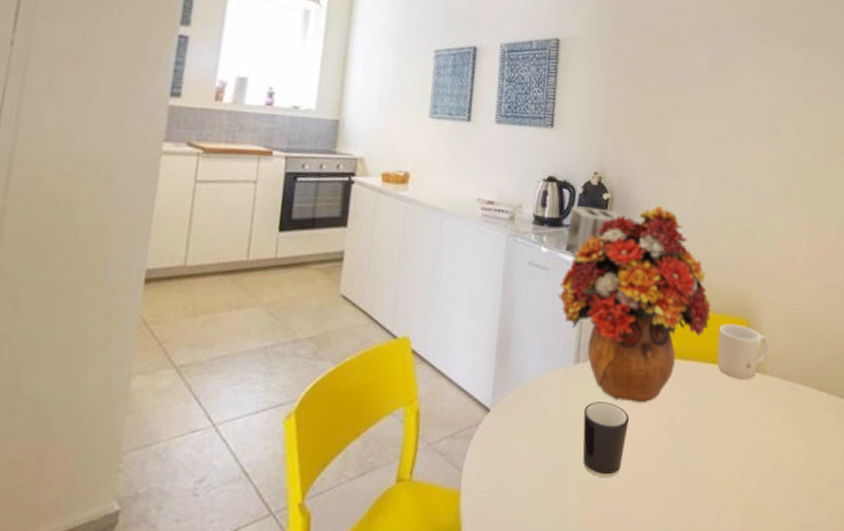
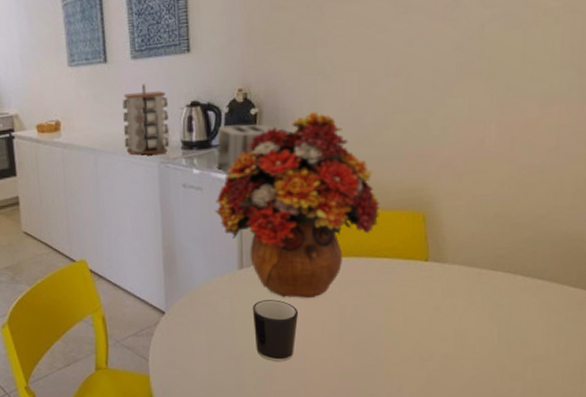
spice rack: none [474,148,526,226] -> present [122,82,170,156]
mug: present [717,323,769,379] -> none [390,218,450,270]

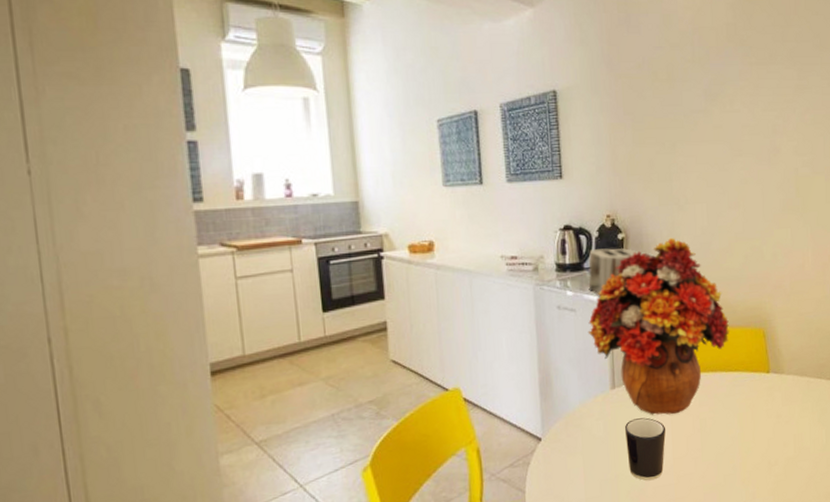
spice rack: present [122,82,170,156] -> none [498,205,545,278]

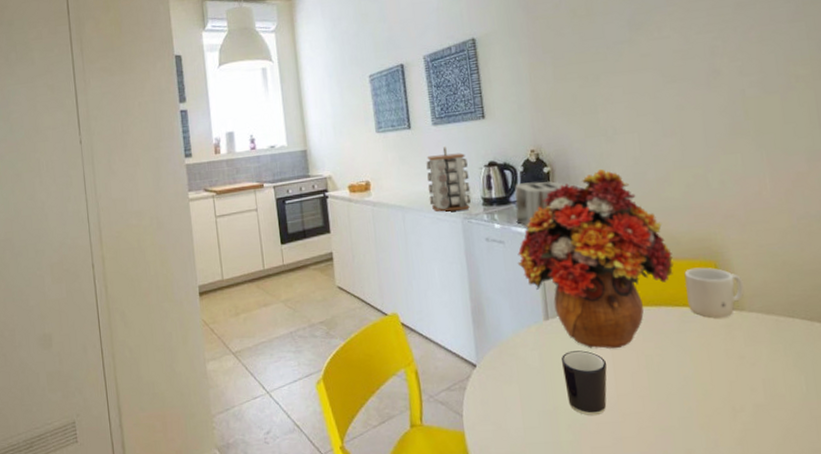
spice rack: none [498,205,545,278] -> present [426,145,472,213]
mug: none [738,334,785,381] -> present [684,267,744,318]

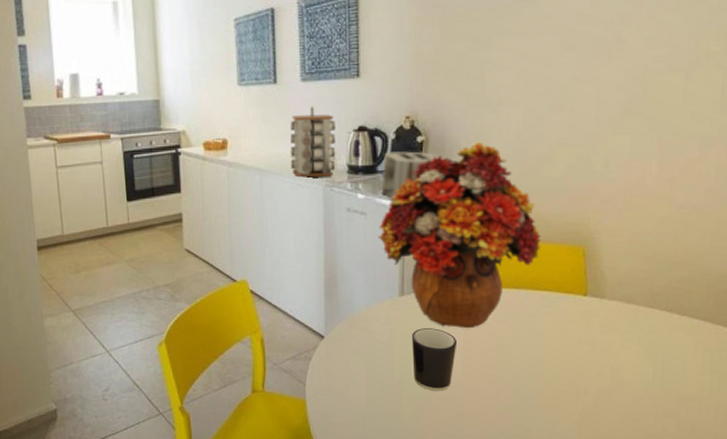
mug: present [684,267,744,318] -> none [549,252,609,304]

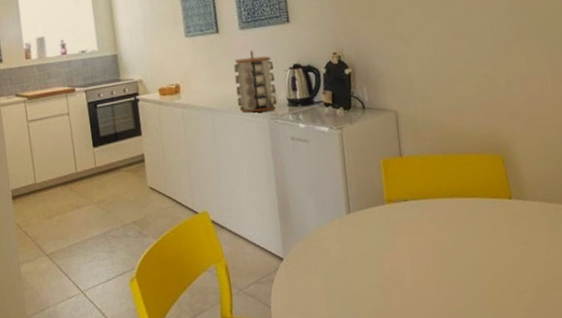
flower arrangement: present [377,141,541,329] -> none [321,69,465,239]
toaster: present [381,151,444,202] -> none [318,82,370,128]
mug: present [411,328,456,392] -> none [362,241,405,303]

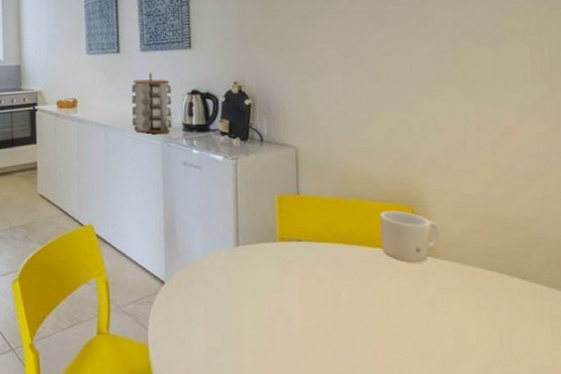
mug: none [474,160,528,208] -> present [379,210,441,263]

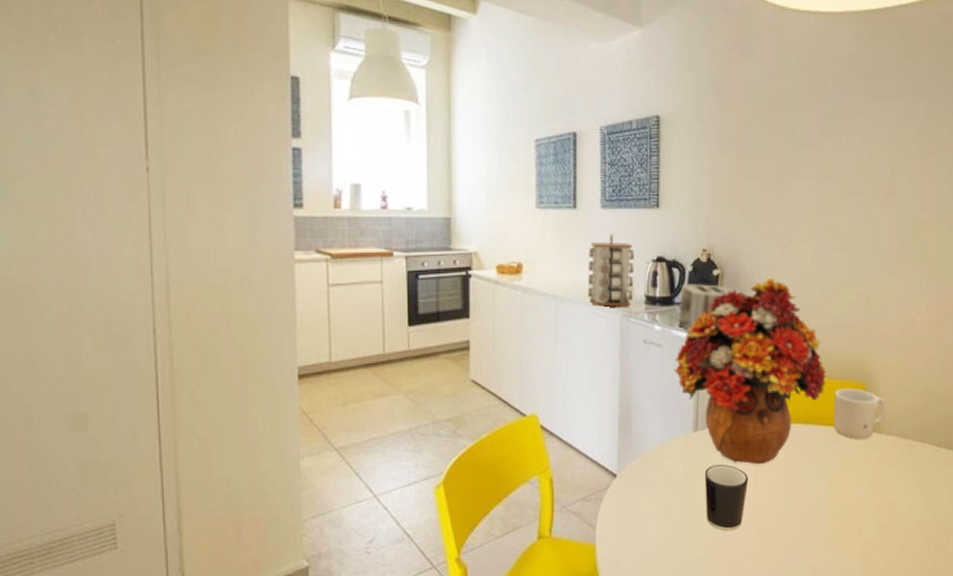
flower arrangement: none [212,105,369,282] -> present [673,277,826,465]
toaster: none [214,113,271,157] -> present [678,284,738,334]
mug: none [248,279,293,345] -> present [704,465,748,531]

